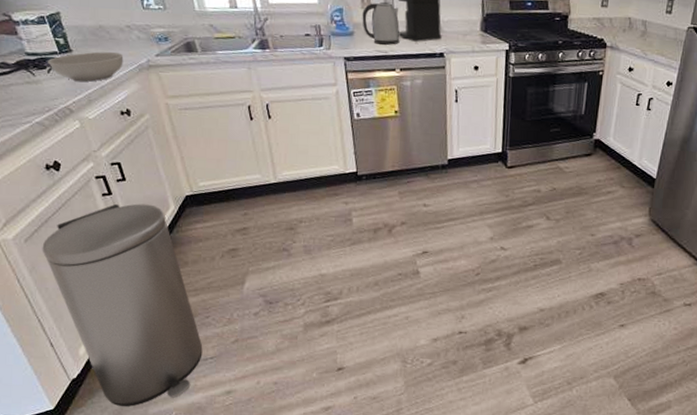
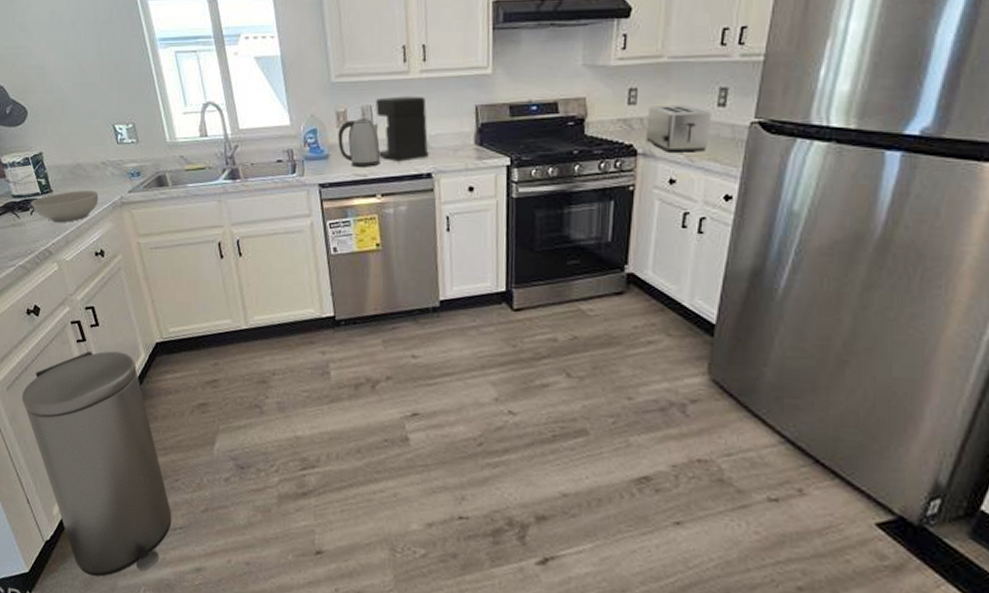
toaster: none [613,9,662,48] -> present [646,104,712,153]

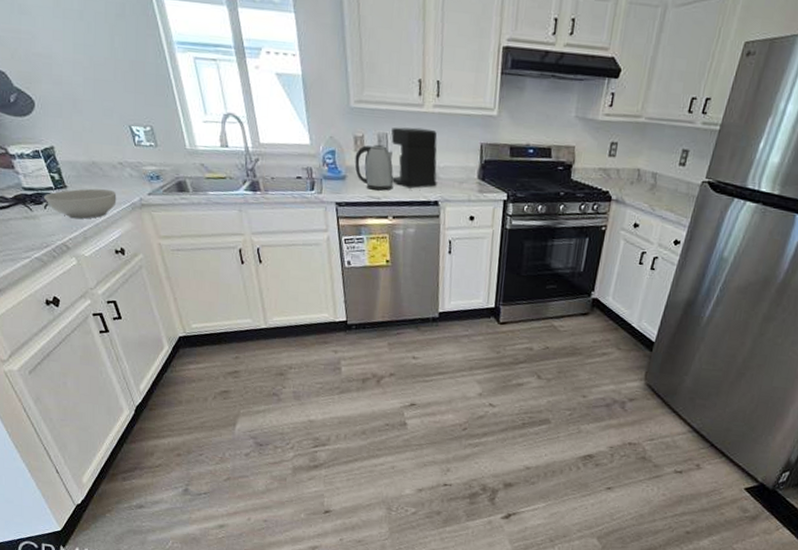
pedal bin: present [21,350,172,577] -> none [45,341,197,533]
toaster: present [646,104,712,153] -> none [619,159,674,203]

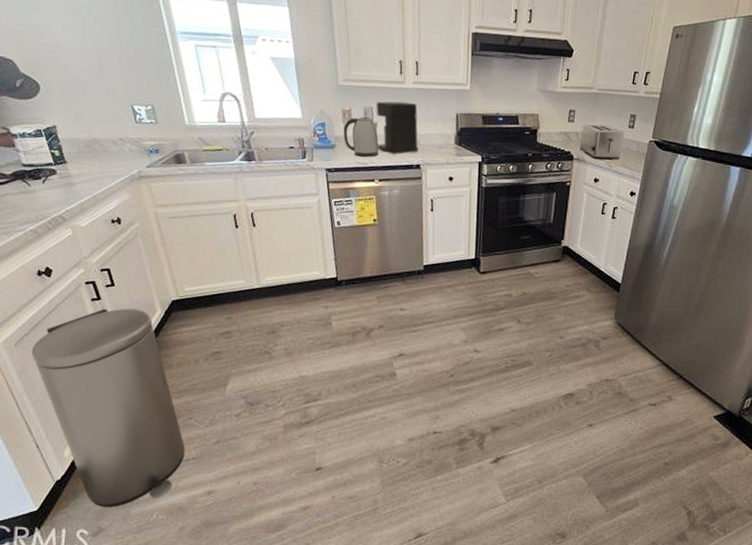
bowl: present [43,188,117,219] -> none [42,163,116,192]
pedal bin: none [45,341,197,533] -> present [31,308,185,507]
toaster: none [619,159,674,203] -> present [580,124,625,161]

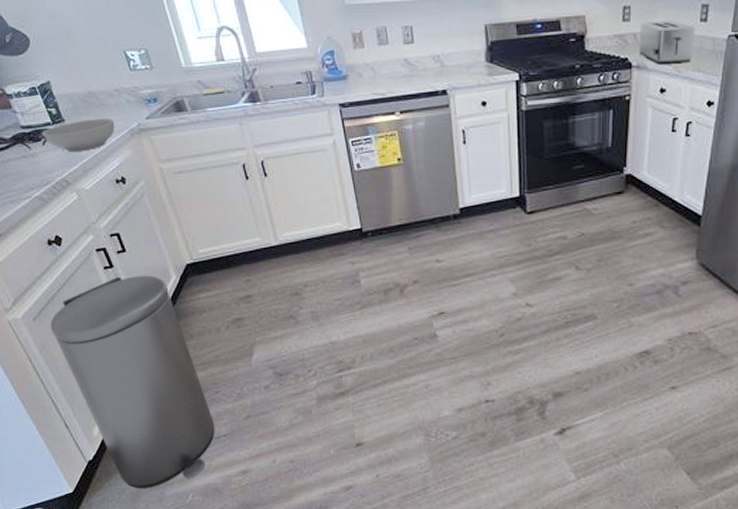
bowl: none [42,163,116,192] -> present [41,119,115,152]
kettle: present [343,116,379,157] -> none [355,39,398,86]
coffee maker: present [376,101,419,155] -> none [390,16,443,80]

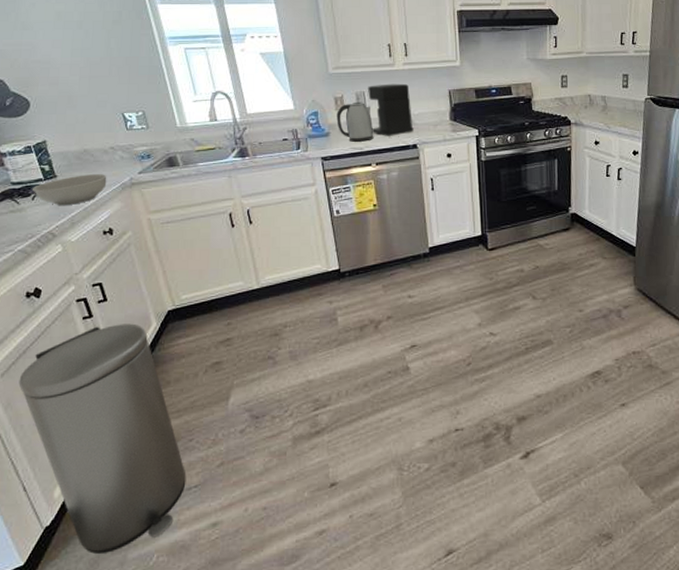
kettle: none [355,39,398,86] -> present [336,101,374,142]
coffee maker: none [390,16,443,80] -> present [368,83,414,136]
toaster: present [639,20,696,64] -> none [575,86,620,121]

